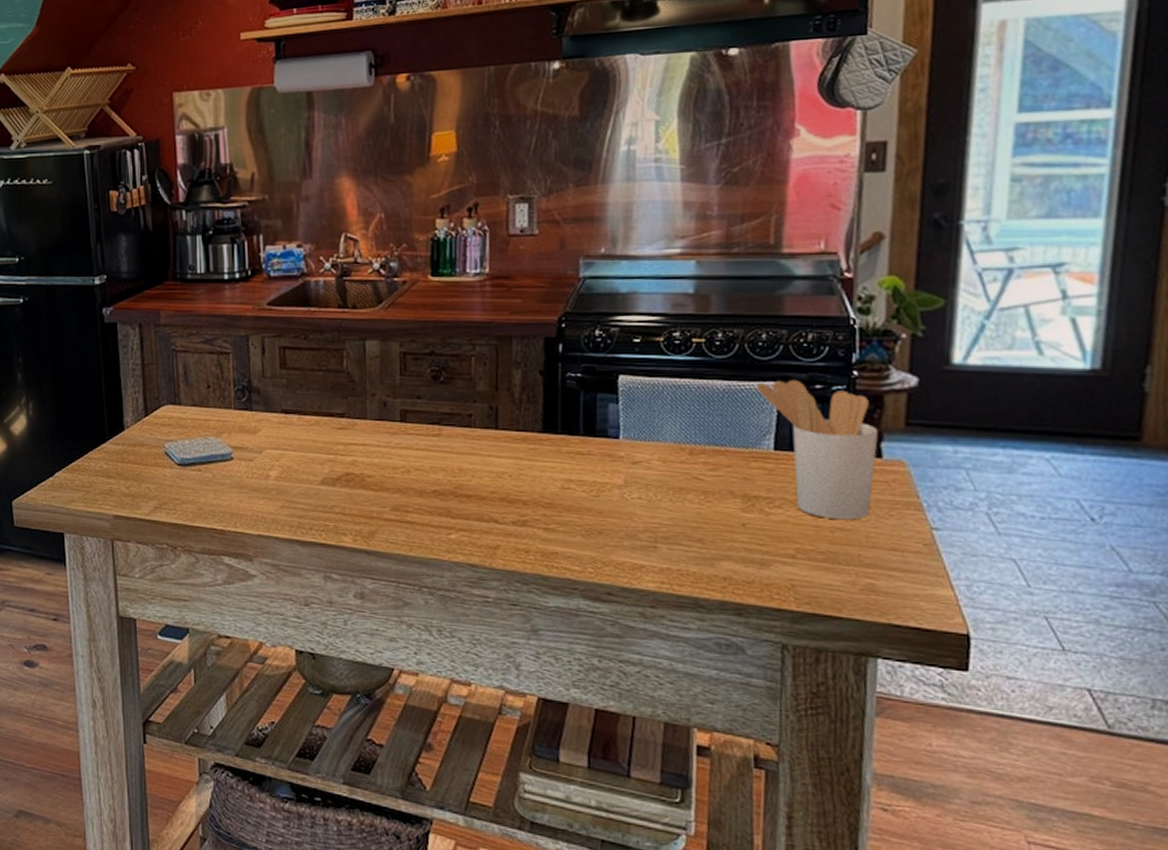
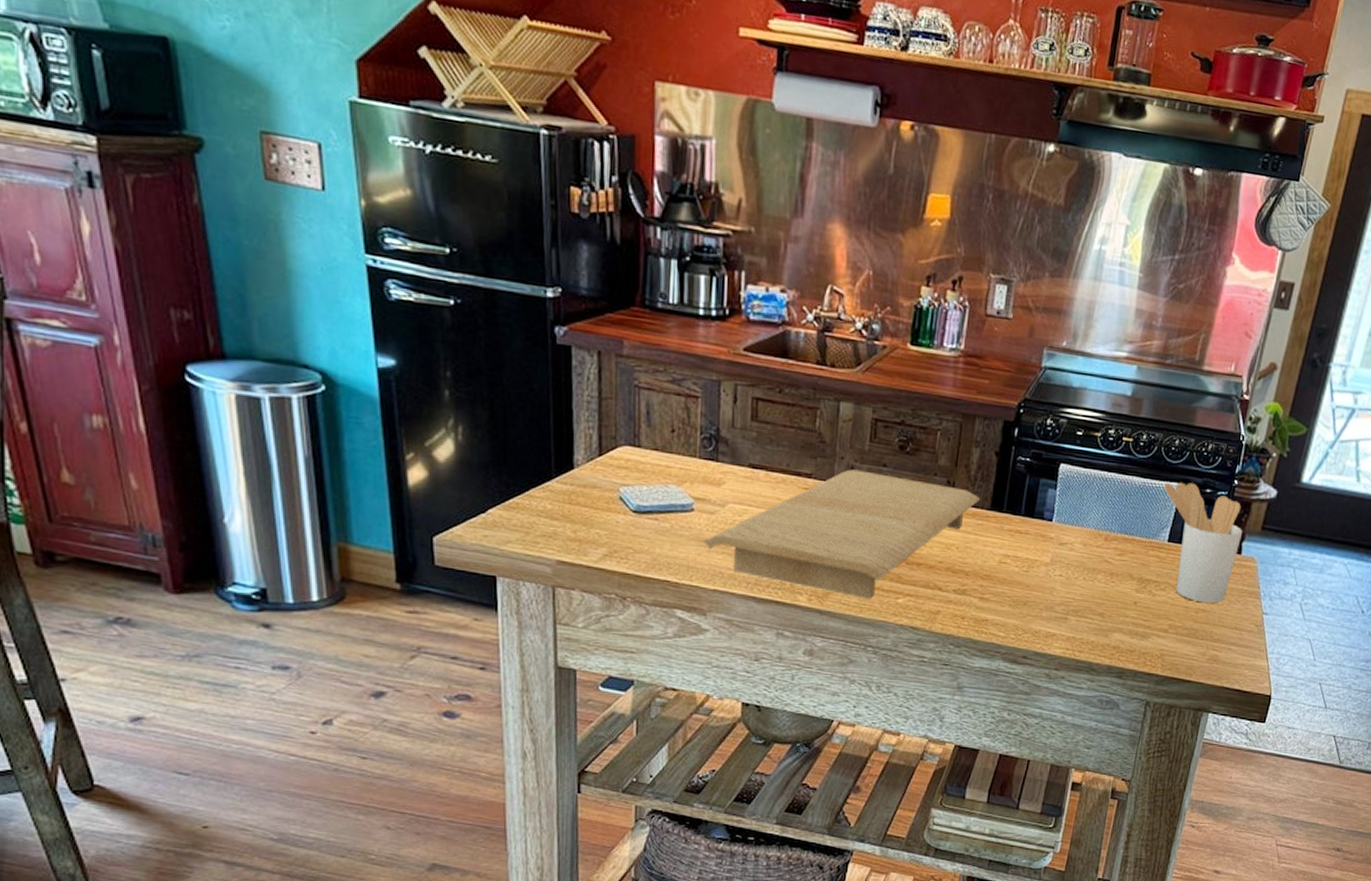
cutting board: none [244,405,530,536] -> present [703,469,981,599]

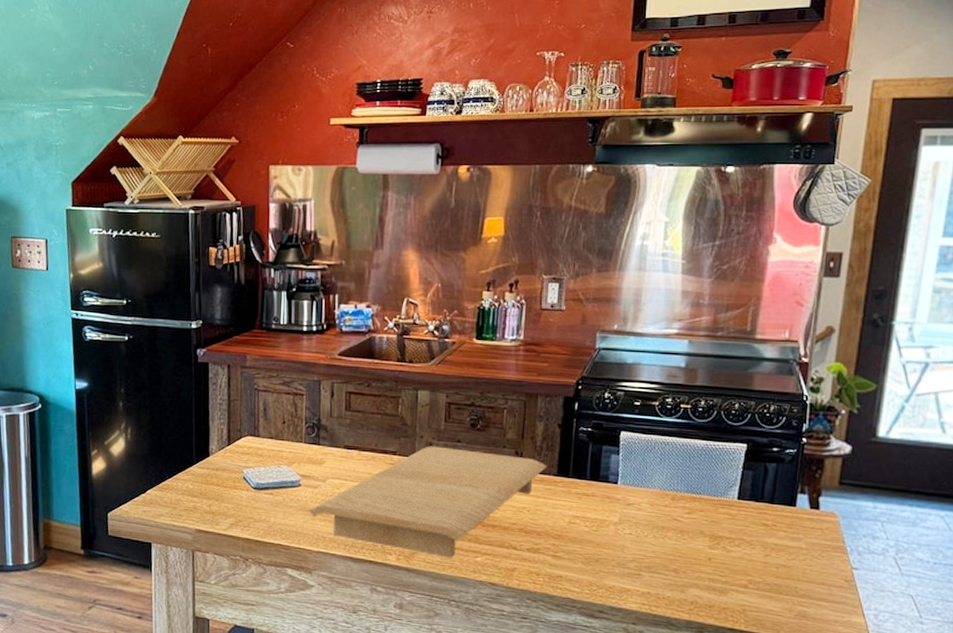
utensil holder: present [1164,482,1243,603] -> none [727,442,819,559]

